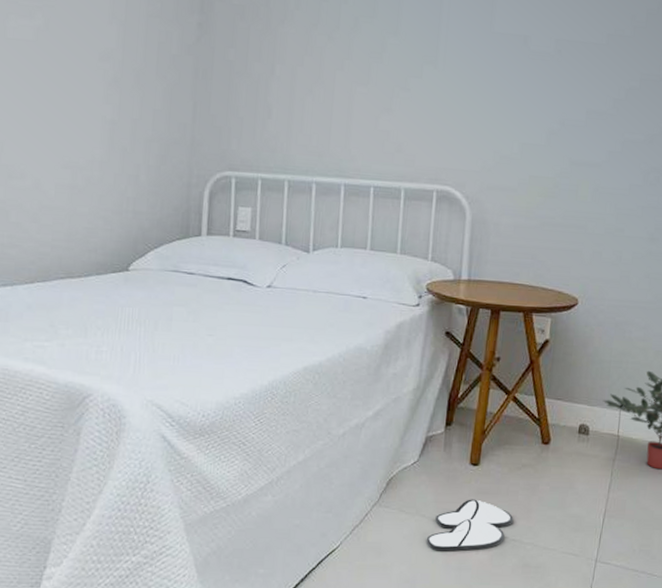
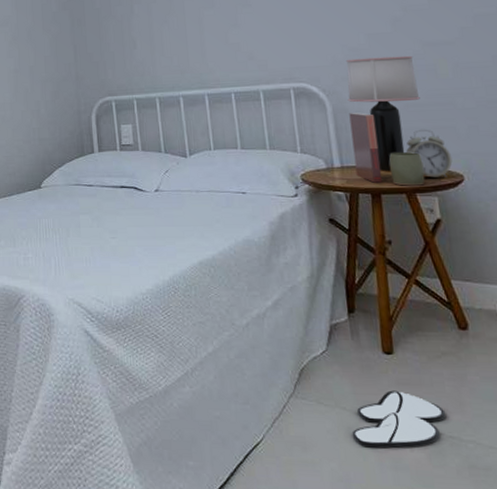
book: none [481,225,511,300] -> present [349,113,383,183]
table lamp: none [488,167,560,290] -> present [345,55,420,172]
mug: none [513,269,546,306] -> present [388,151,426,186]
alarm clock: none [531,249,572,301] -> present [405,129,453,178]

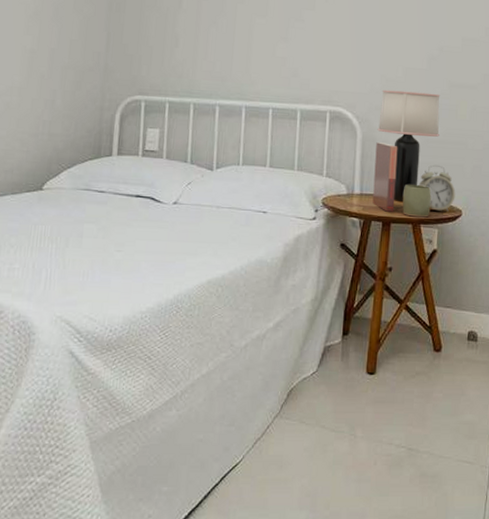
slippers: present [352,390,446,448] -> none [326,408,410,463]

